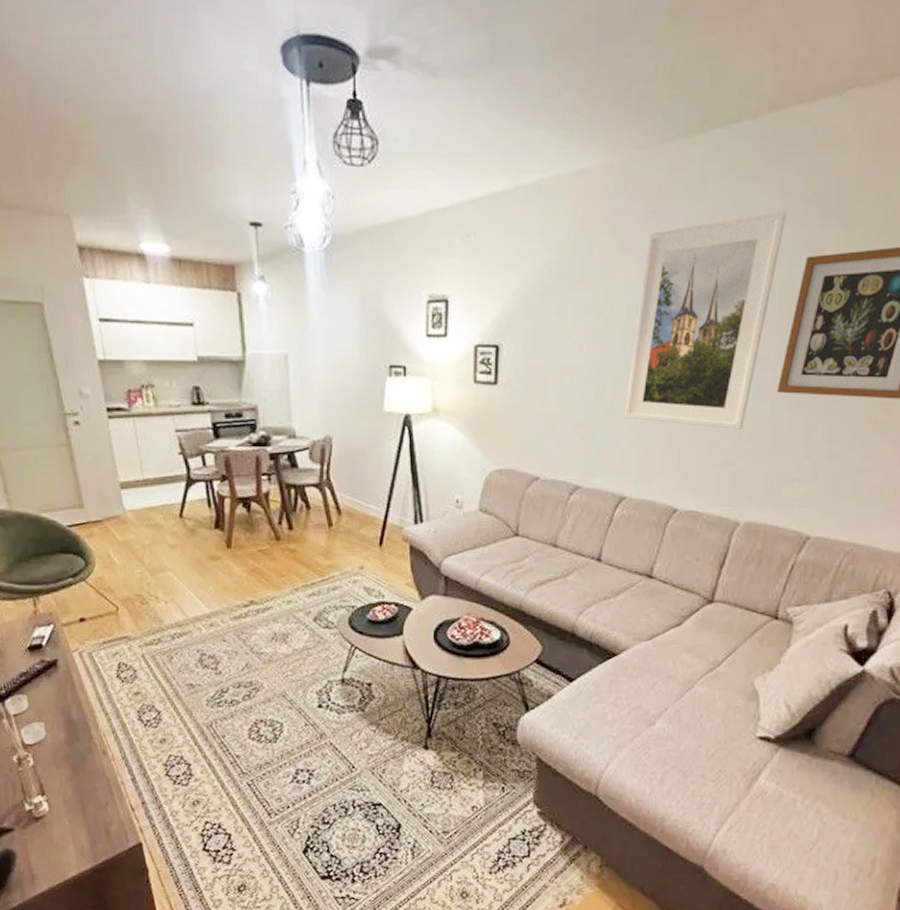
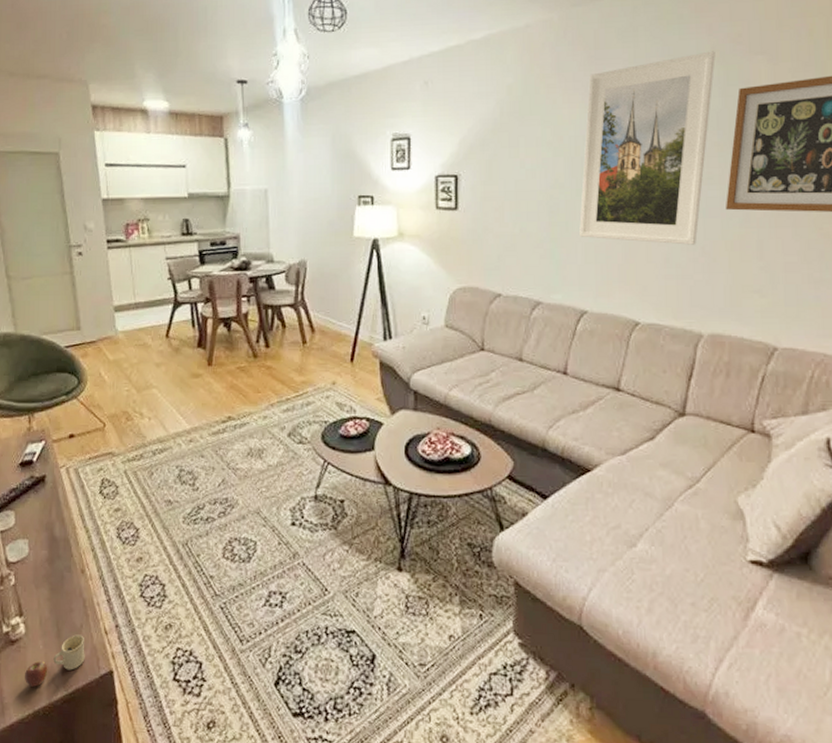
mug: none [52,811,113,859] -> present [25,634,85,687]

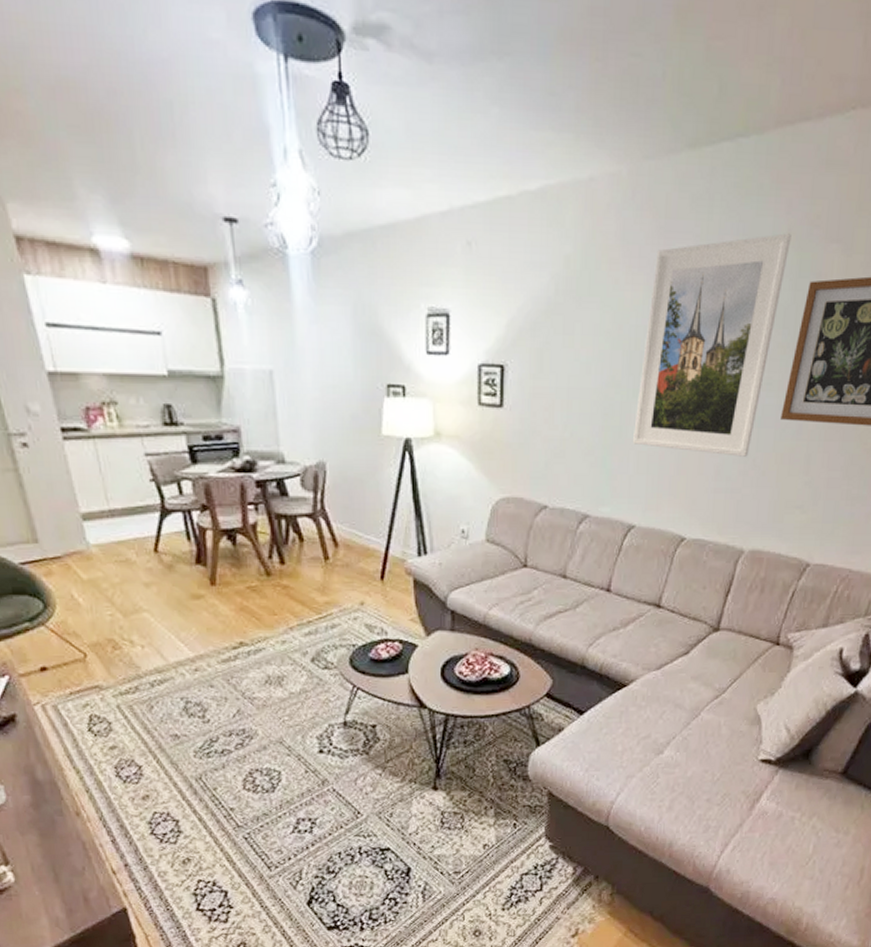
mug: present [25,634,85,687] -> none [21,877,92,932]

